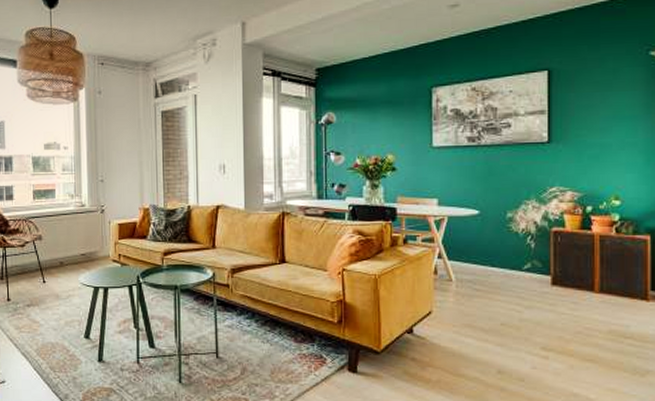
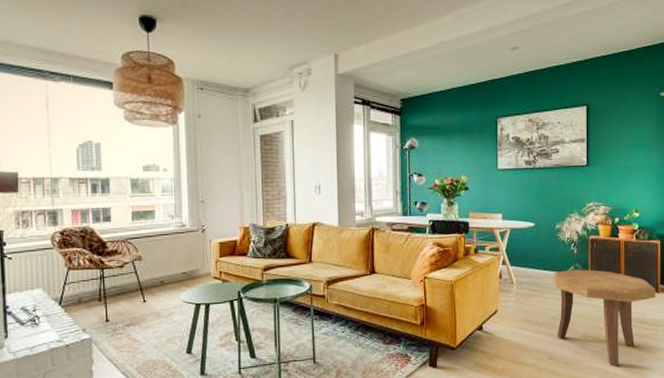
side table: none [503,267,645,390] -> present [553,269,656,368]

